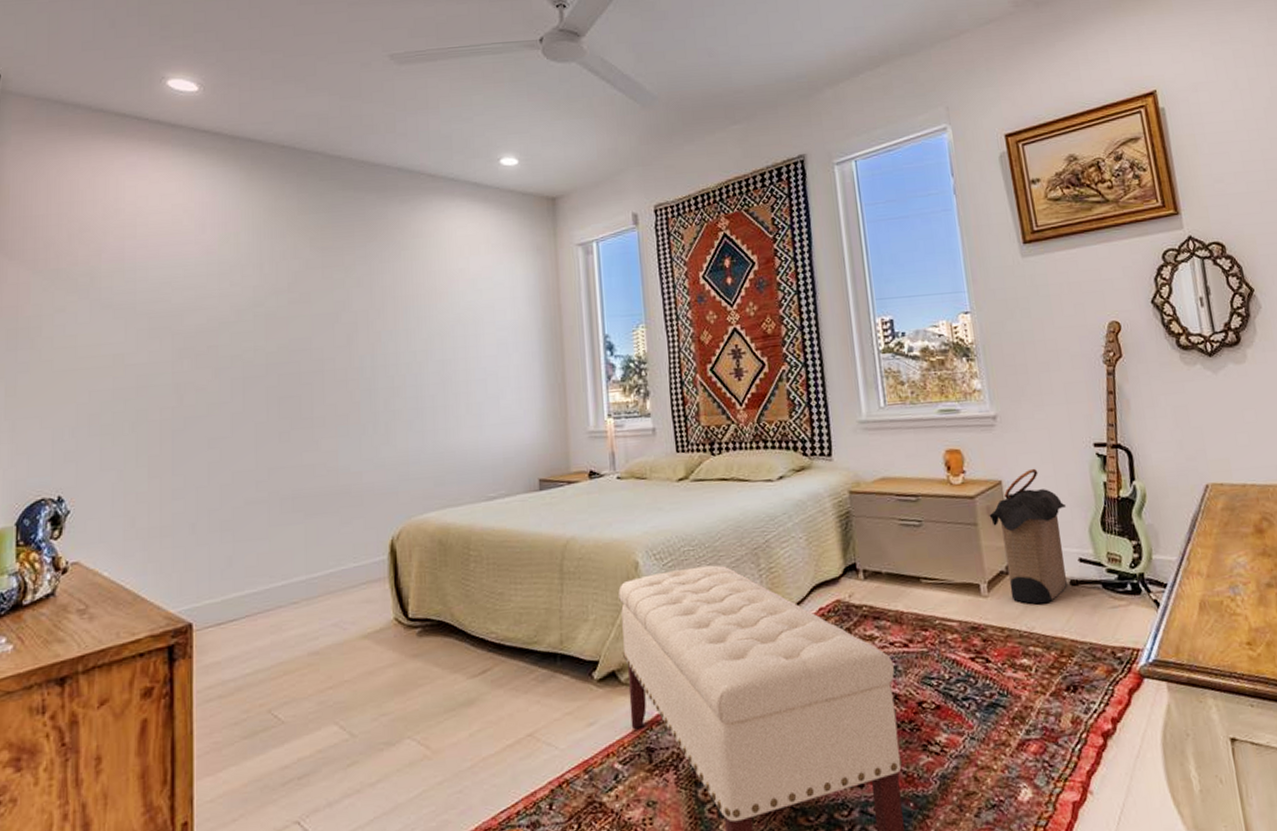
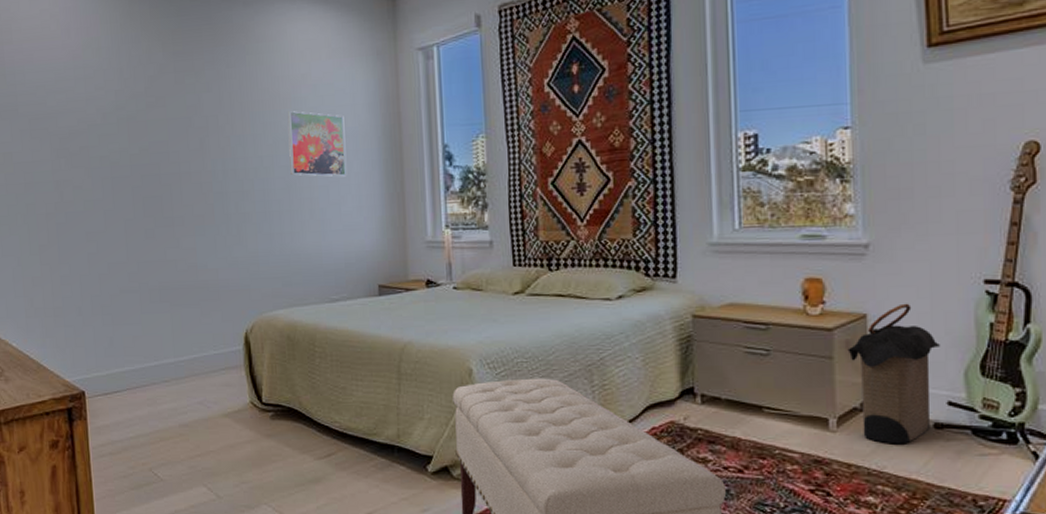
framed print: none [443,305,506,370] -> present [287,111,347,177]

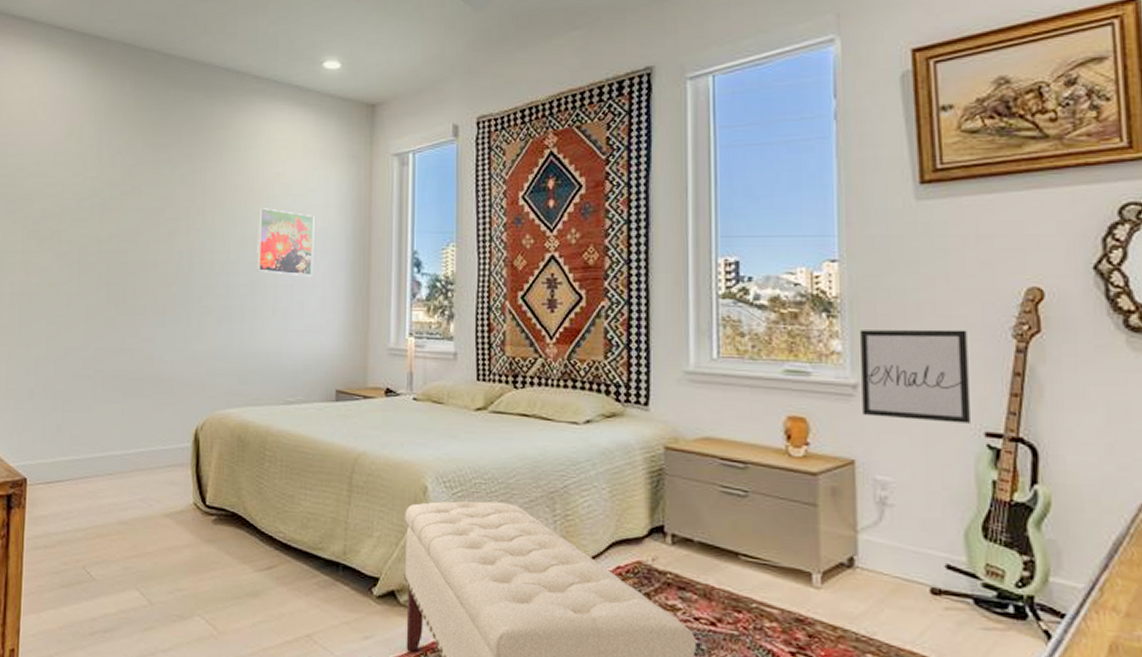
laundry hamper: present [847,303,940,444] -> none [833,451,936,609]
wall art: none [872,185,971,274] -> present [860,329,970,423]

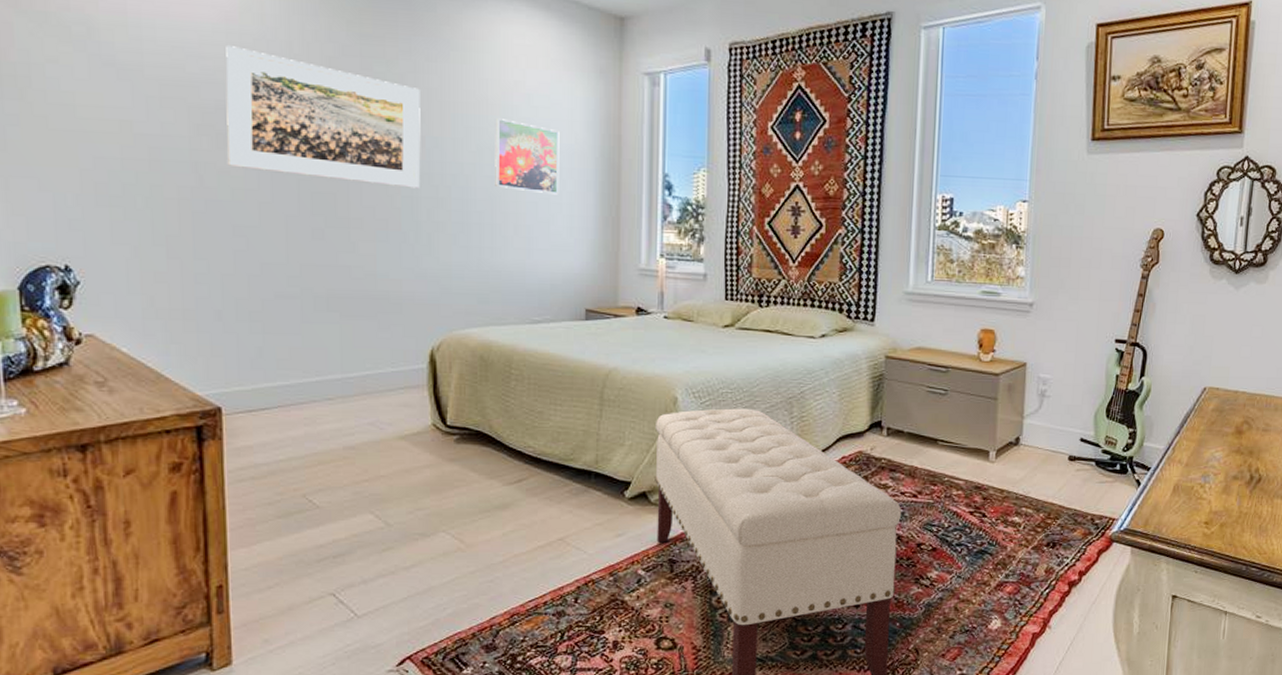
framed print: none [47,164,197,276] -> present [226,46,421,189]
wall art: present [860,329,970,423] -> none [1035,259,1112,333]

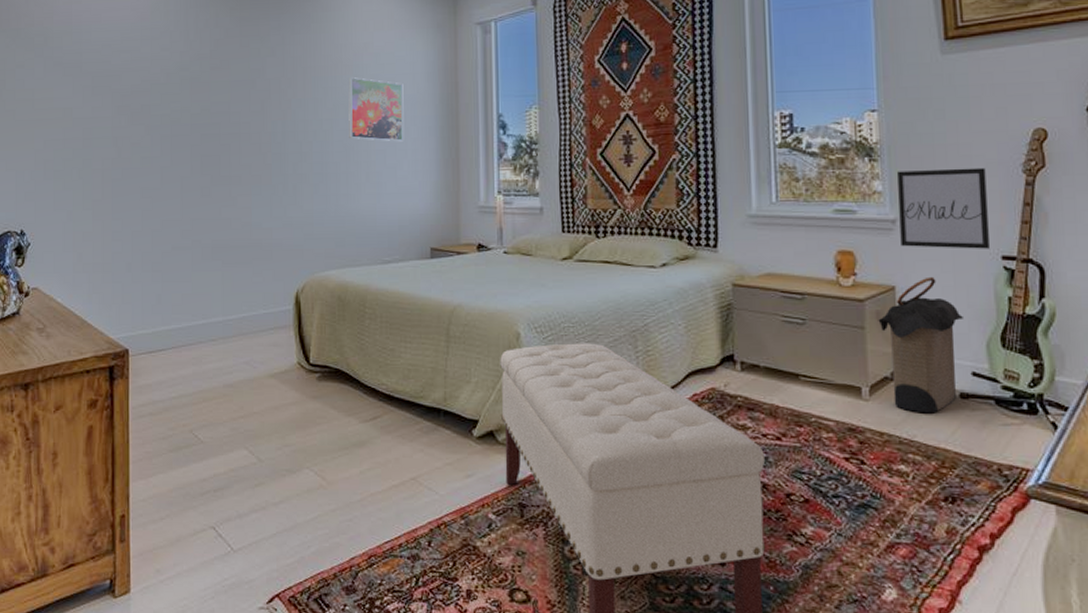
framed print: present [226,46,421,189] -> none [138,39,288,146]
laundry hamper: none [1009,355,1079,473] -> present [878,276,963,414]
wall art: none [1035,259,1112,333] -> present [897,167,989,249]

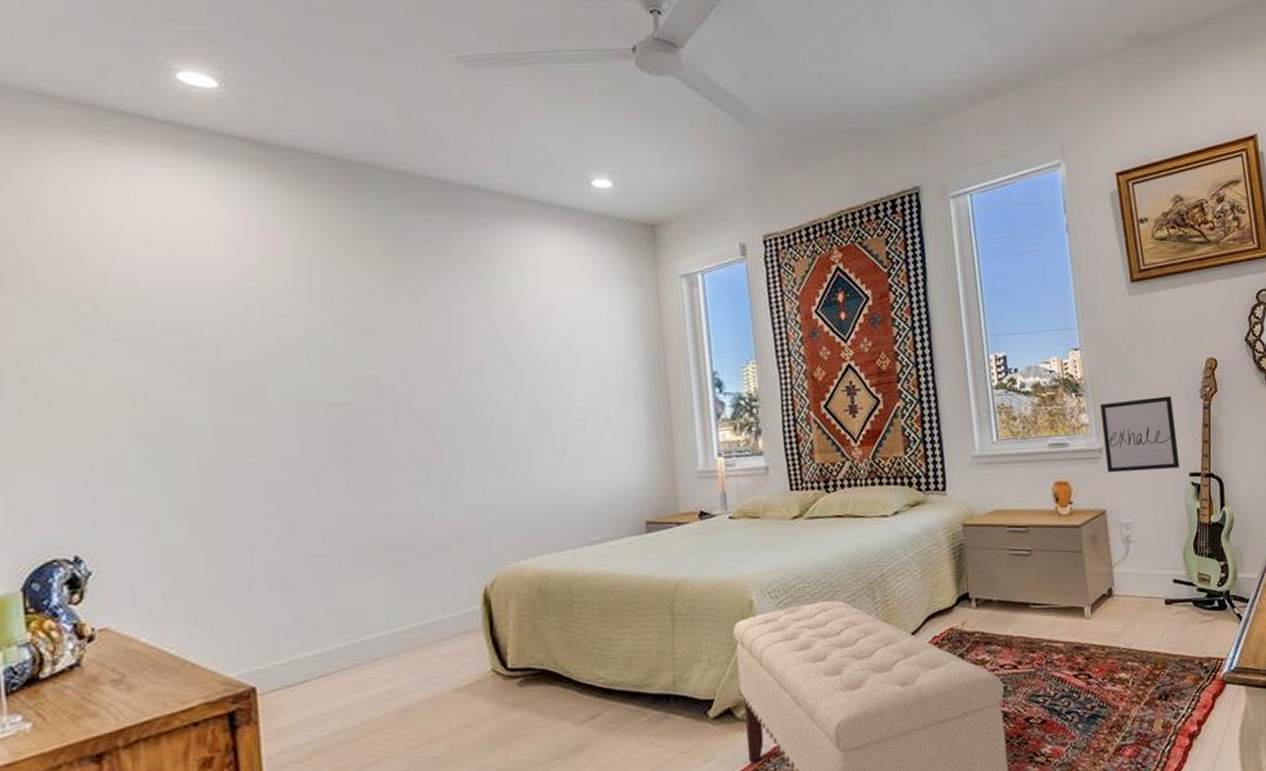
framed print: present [348,77,404,142] -> none [532,339,606,409]
laundry hamper: present [878,276,963,414] -> none [1093,497,1163,623]

